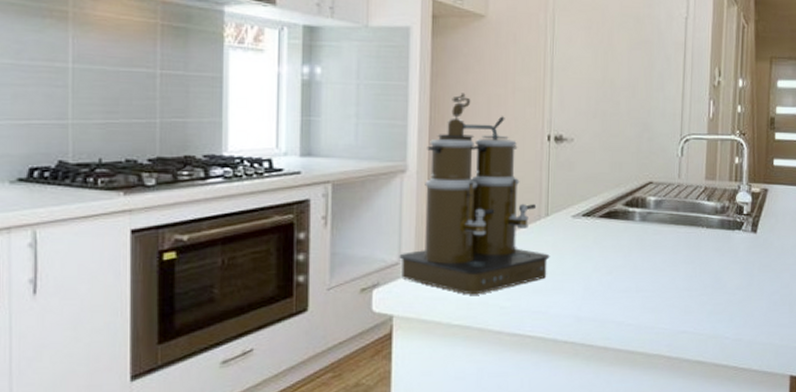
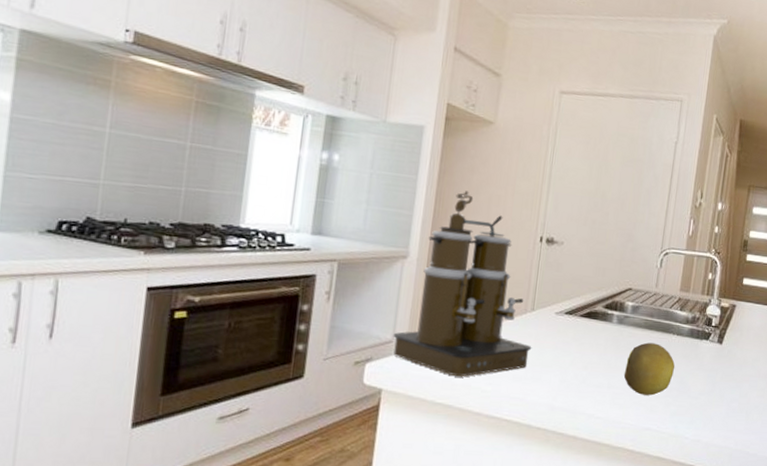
fruit: none [652,239,708,296] -> present [623,342,675,396]

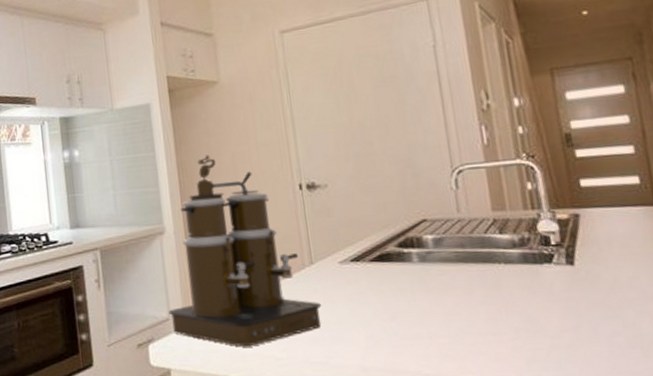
fruit: present [623,342,675,396] -> none [444,277,515,342]

